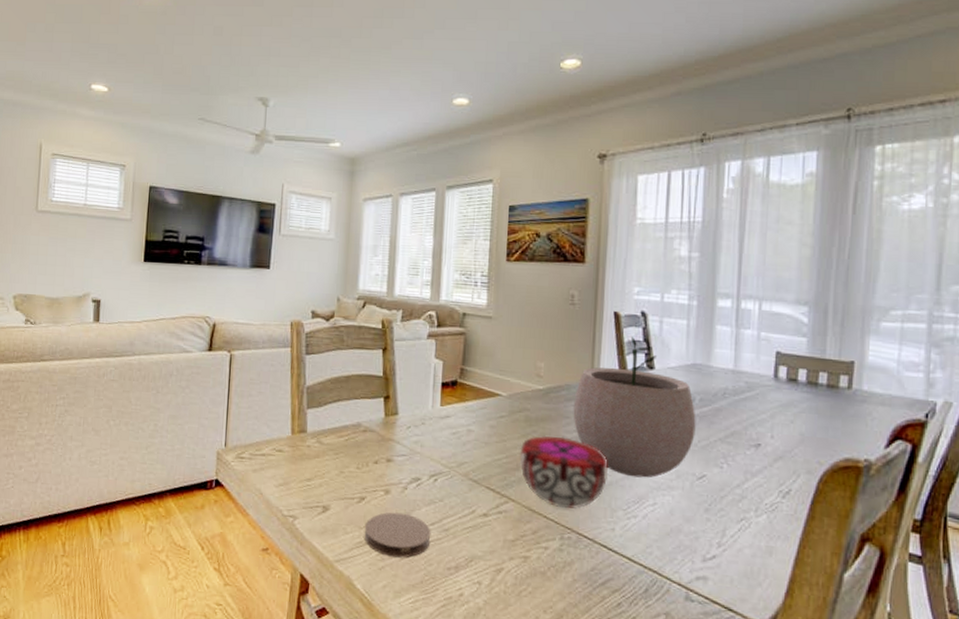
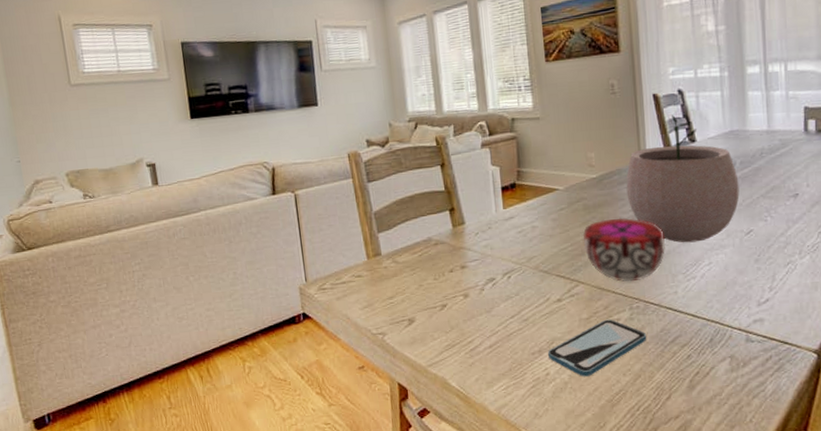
coaster: present [364,512,431,558] -> none [450,312,513,353]
smartphone: none [465,545,575,606] -> present [548,319,647,377]

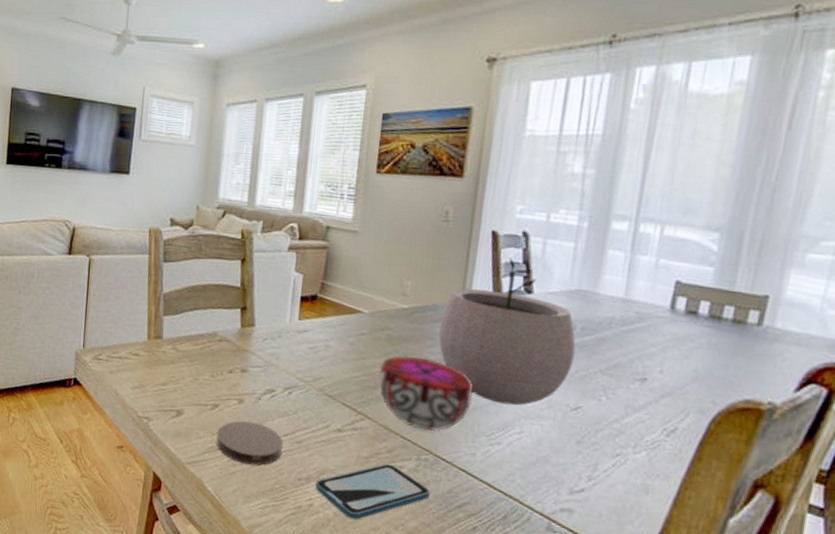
coaster: none [450,312,513,353] -> present [216,420,284,466]

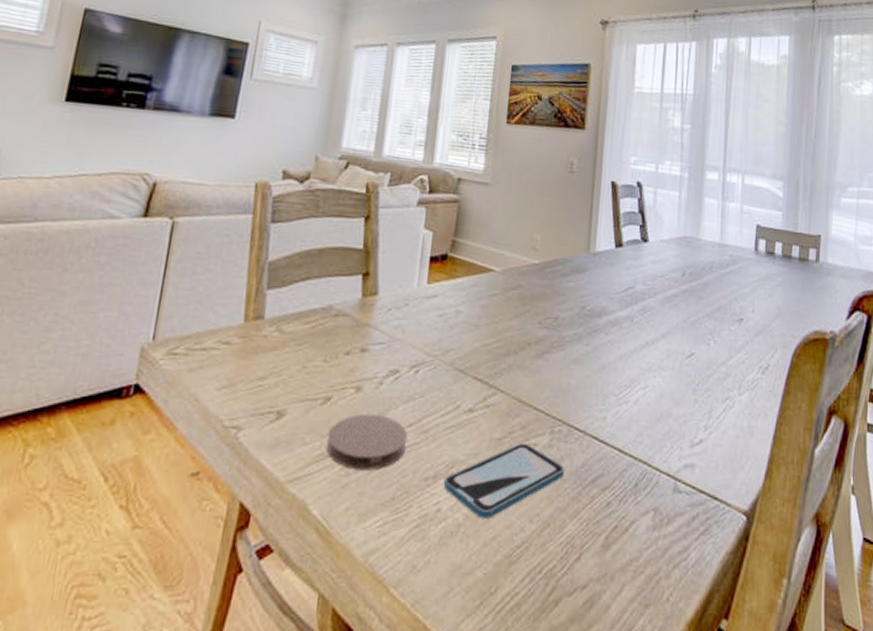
decorative bowl: present [378,355,473,432] -> none [510,315,602,398]
plant pot: present [438,257,576,406] -> none [568,207,686,359]

